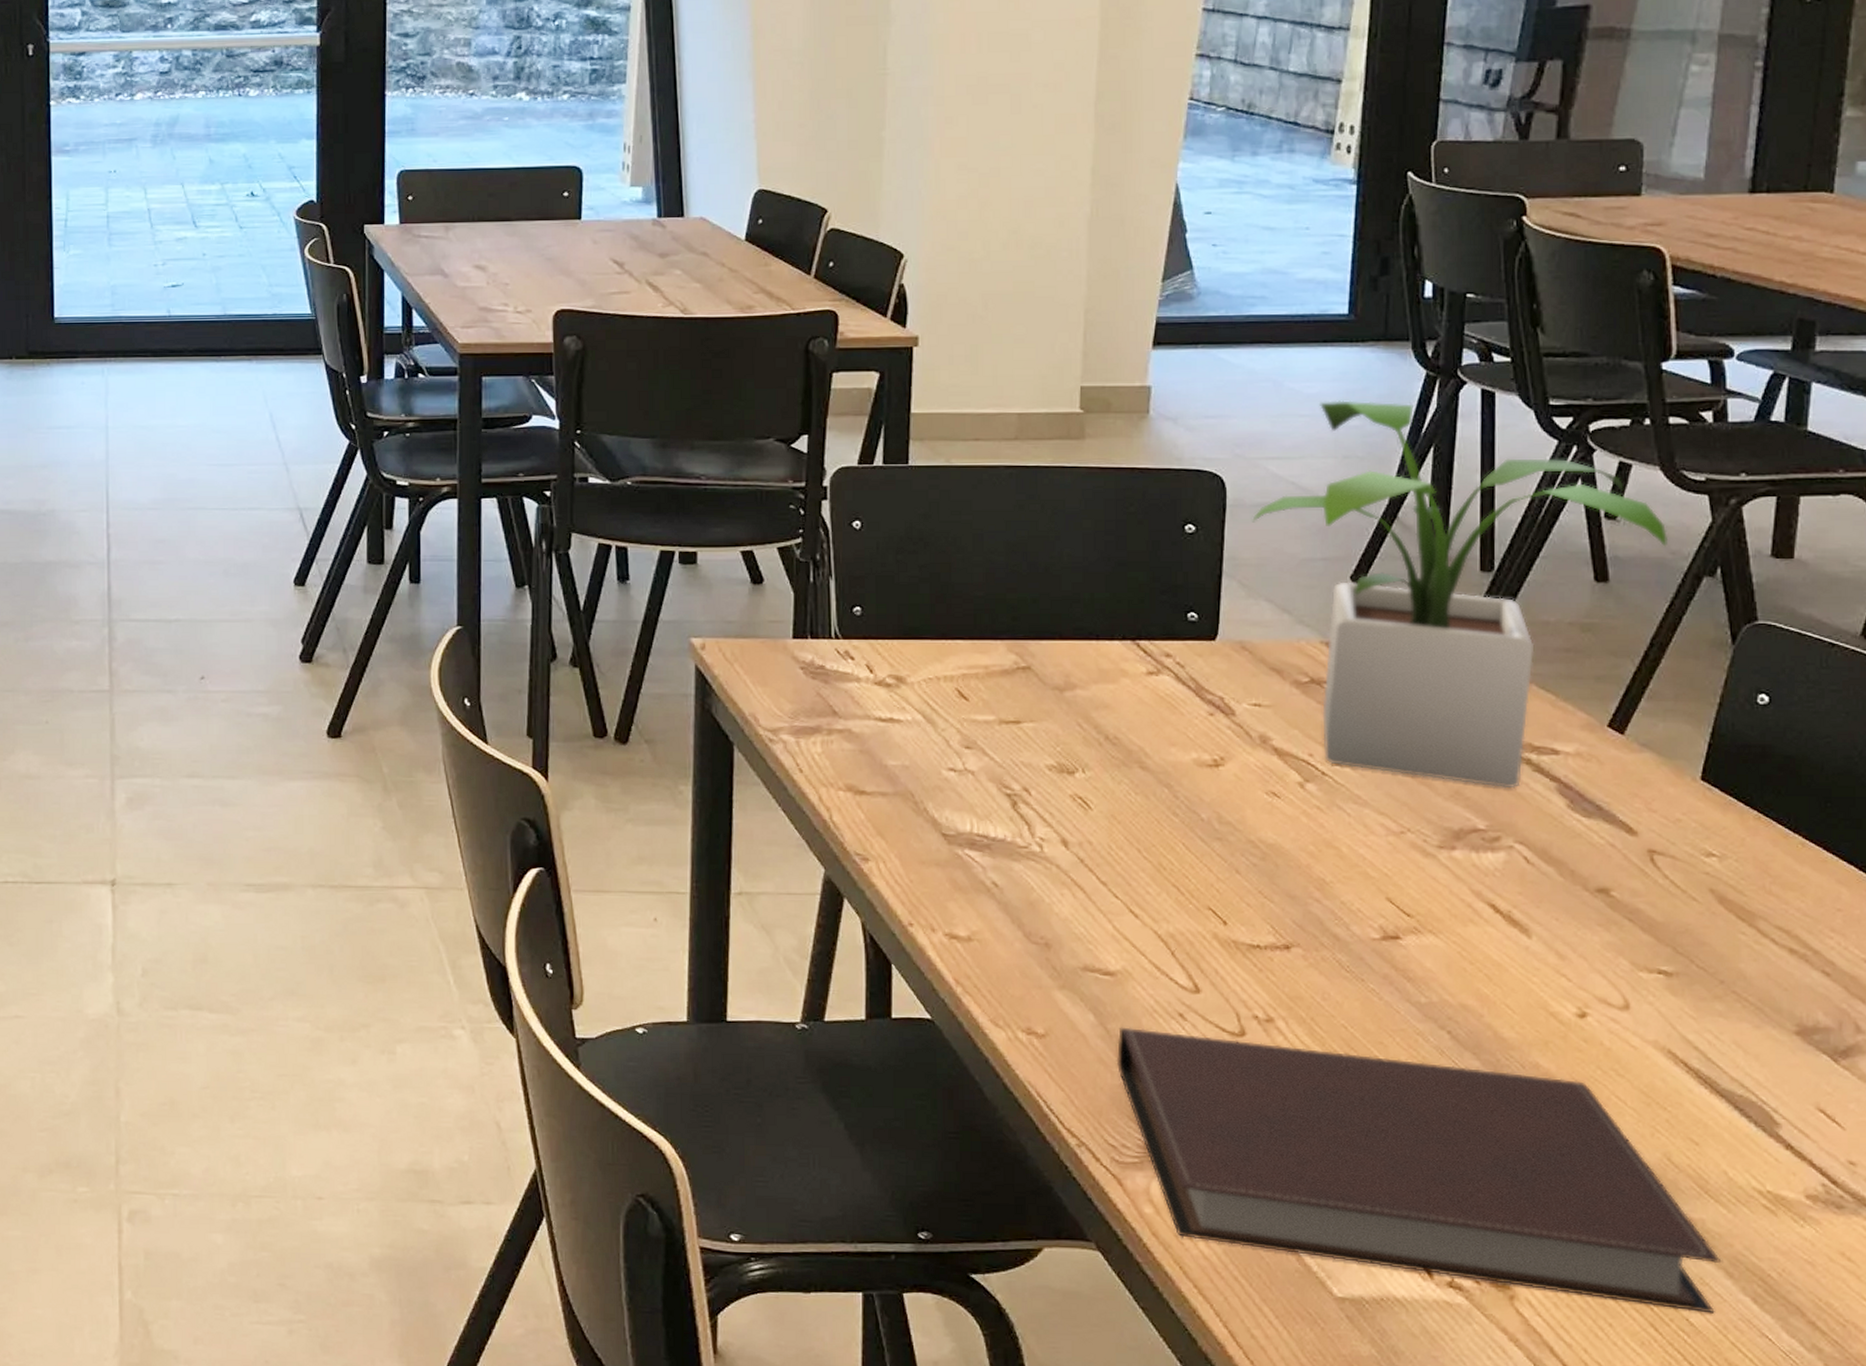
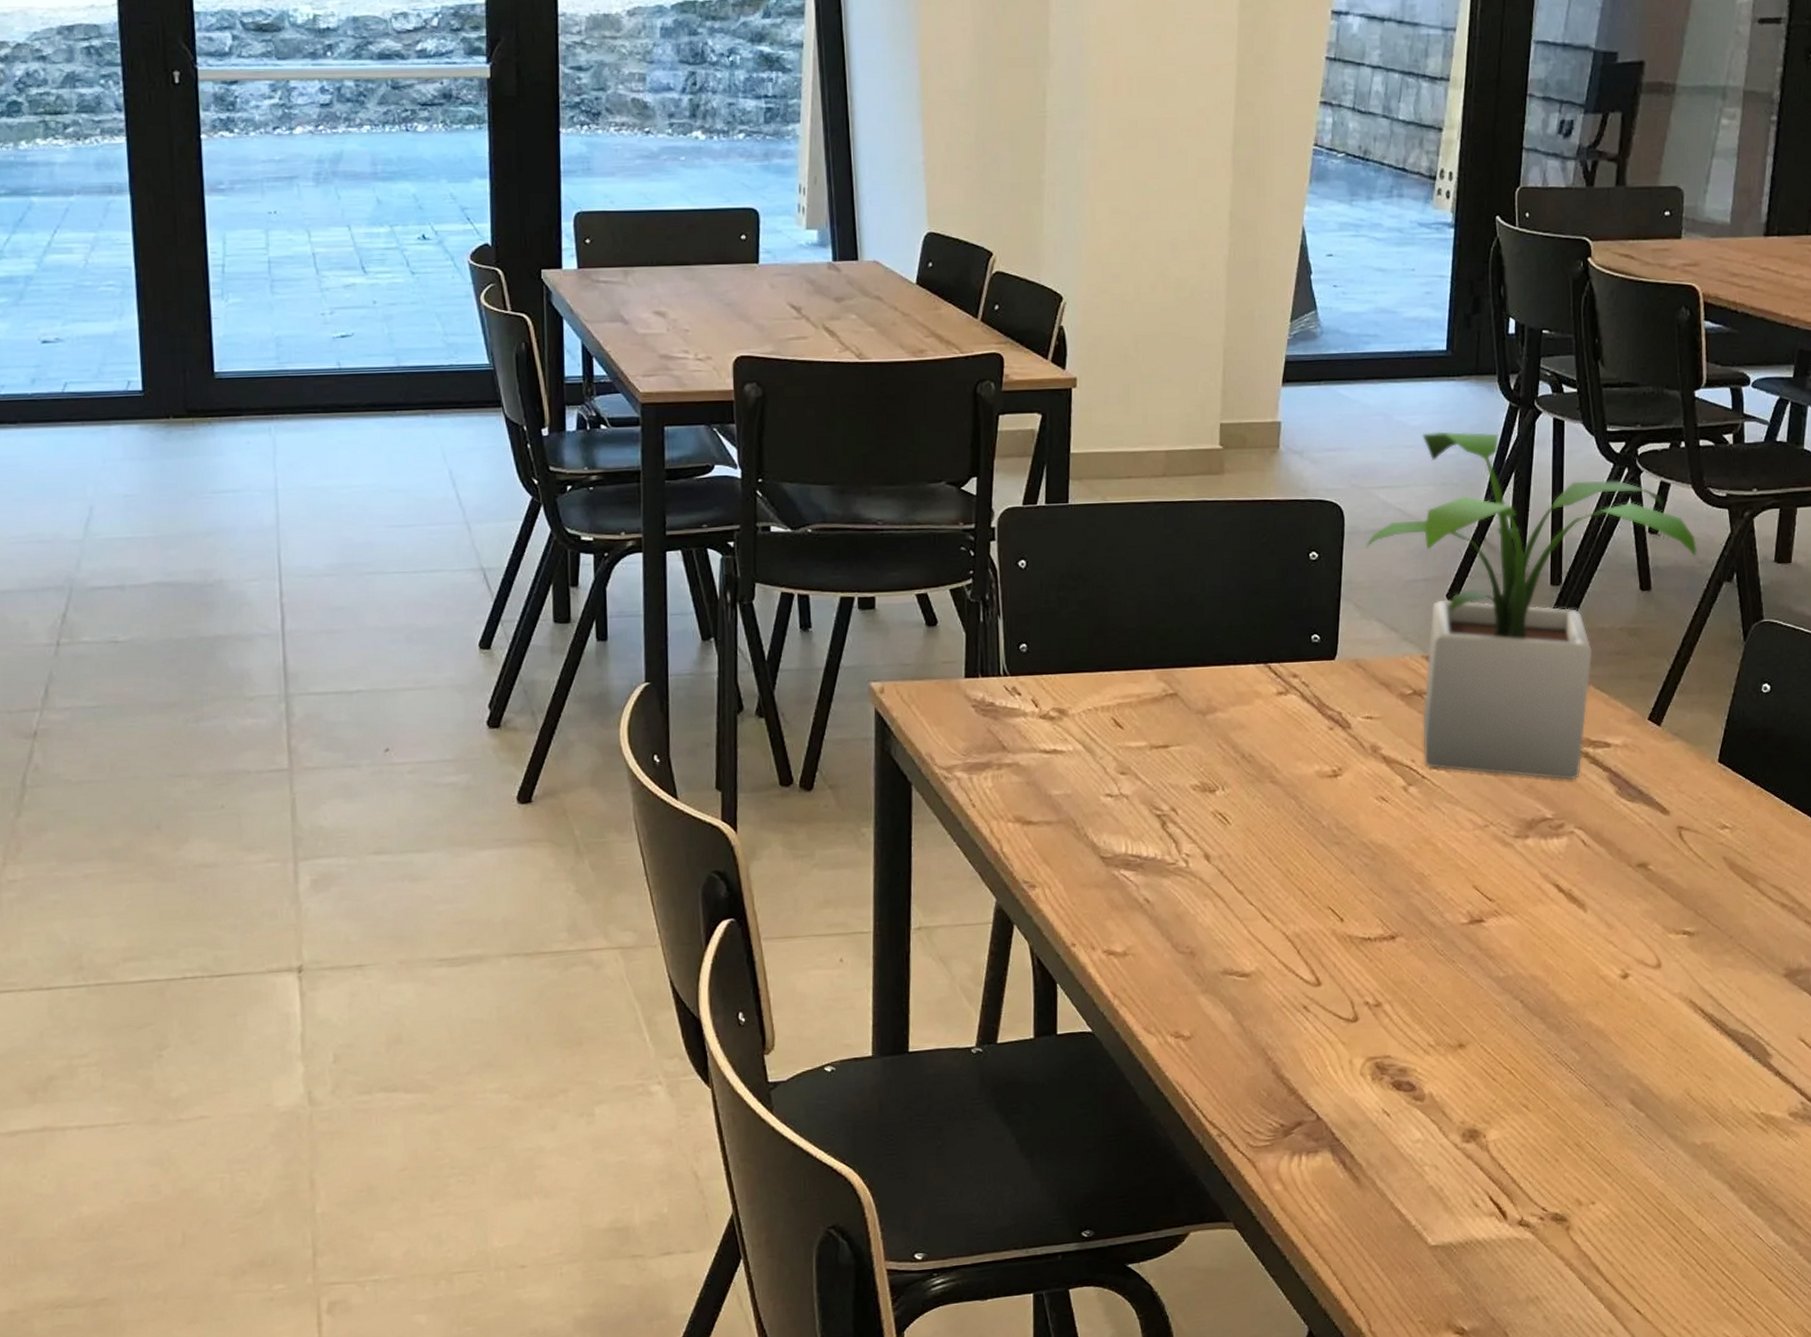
notebook: present [1116,1027,1720,1314] -> none [1251,1022,1725,1223]

